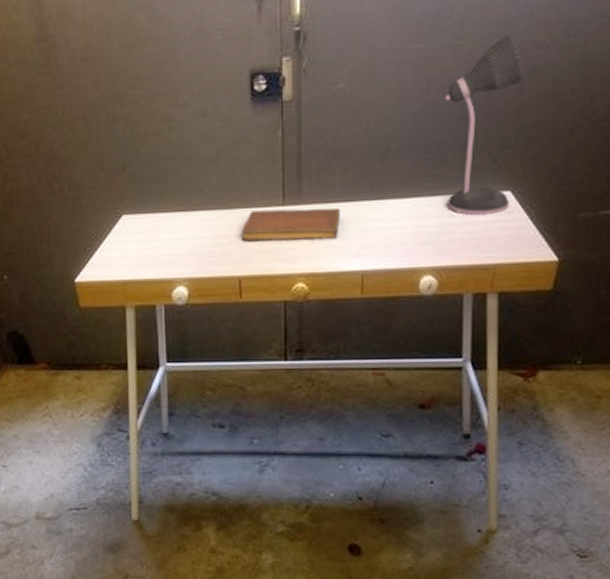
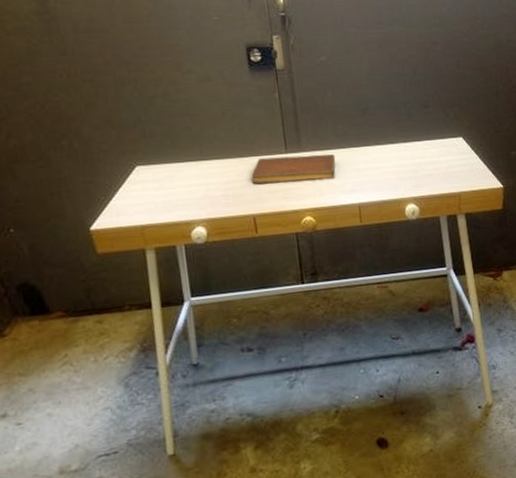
desk lamp: present [445,34,523,216] -> none [404,25,463,157]

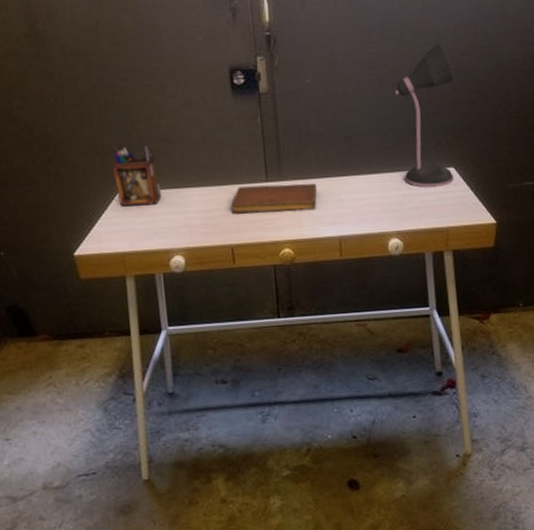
desk organizer: none [128,116,182,180] -> present [111,141,162,207]
desk lamp: none [404,25,463,157] -> present [394,44,454,188]

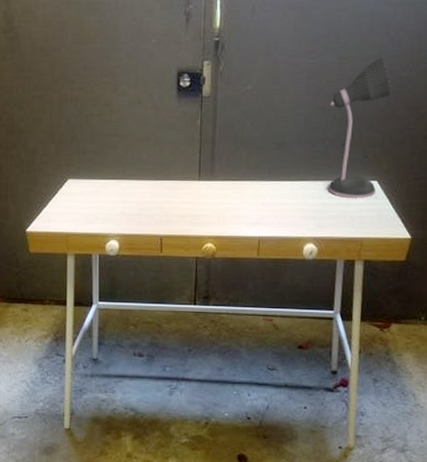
desk organizer: present [111,141,162,207] -> none [65,135,105,193]
notebook: present [230,183,318,214] -> none [164,183,245,210]

